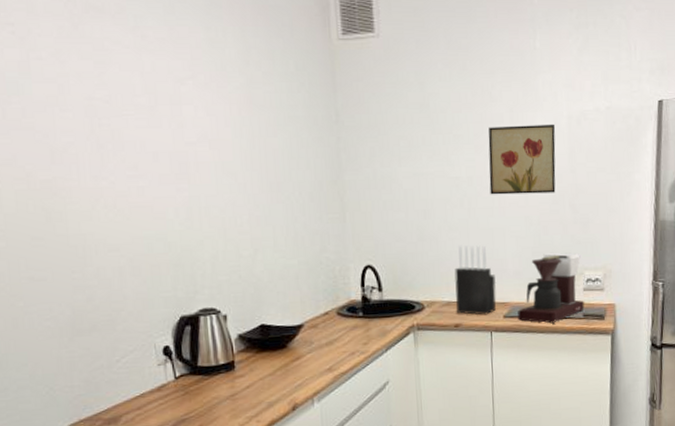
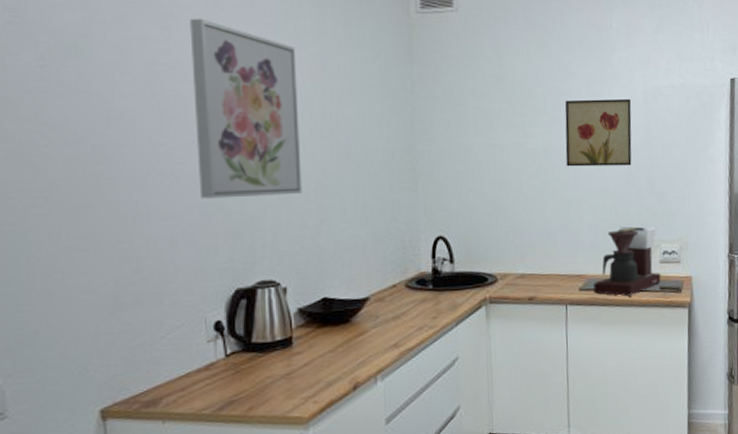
wall art: none [120,52,236,231] -> present [190,18,302,199]
knife block: present [454,245,497,315] -> none [529,216,572,288]

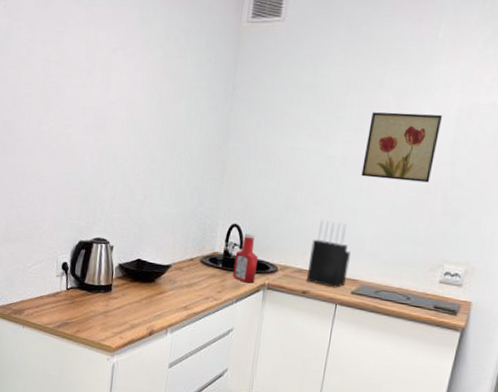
wall art: present [190,18,302,199] -> none [65,25,145,173]
ketchup bottle: none [446,243,474,301] -> present [232,232,258,284]
knife block: none [529,216,572,288] -> present [306,219,351,288]
coffee maker: present [593,224,661,297] -> none [365,239,443,309]

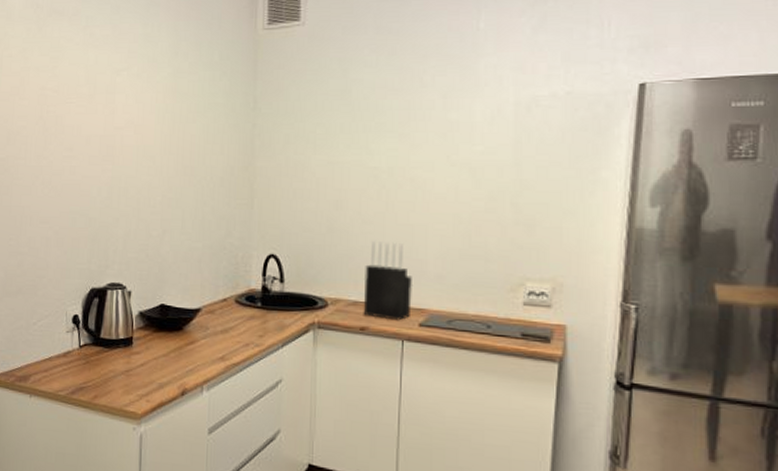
ketchup bottle: present [232,232,258,284] -> none [275,263,303,323]
wall art: present [361,112,443,183] -> none [413,111,498,189]

